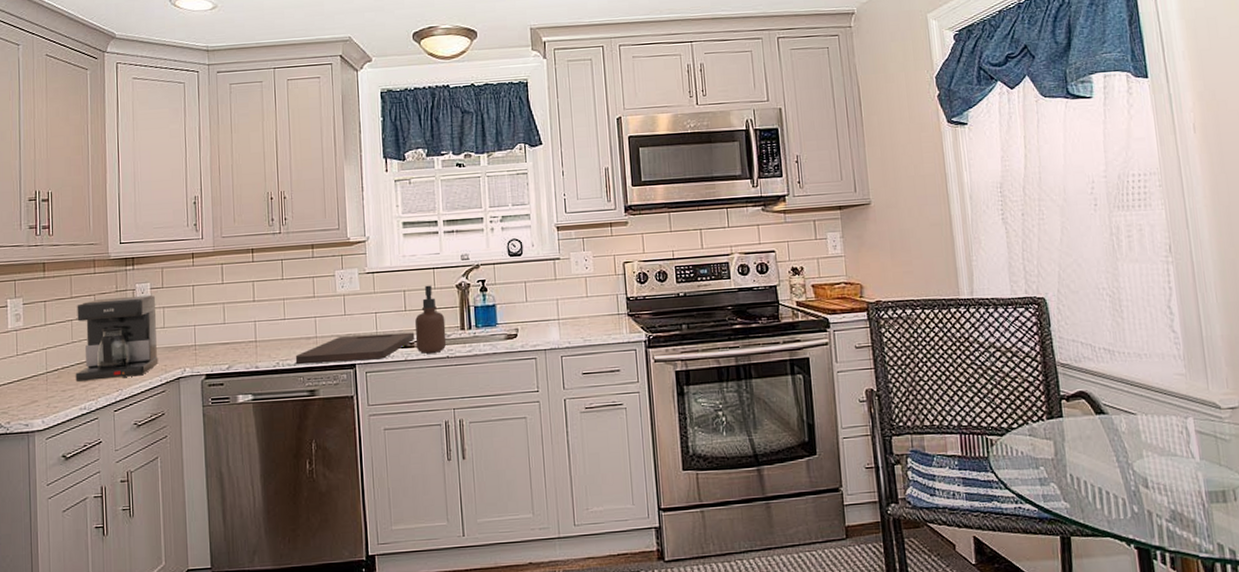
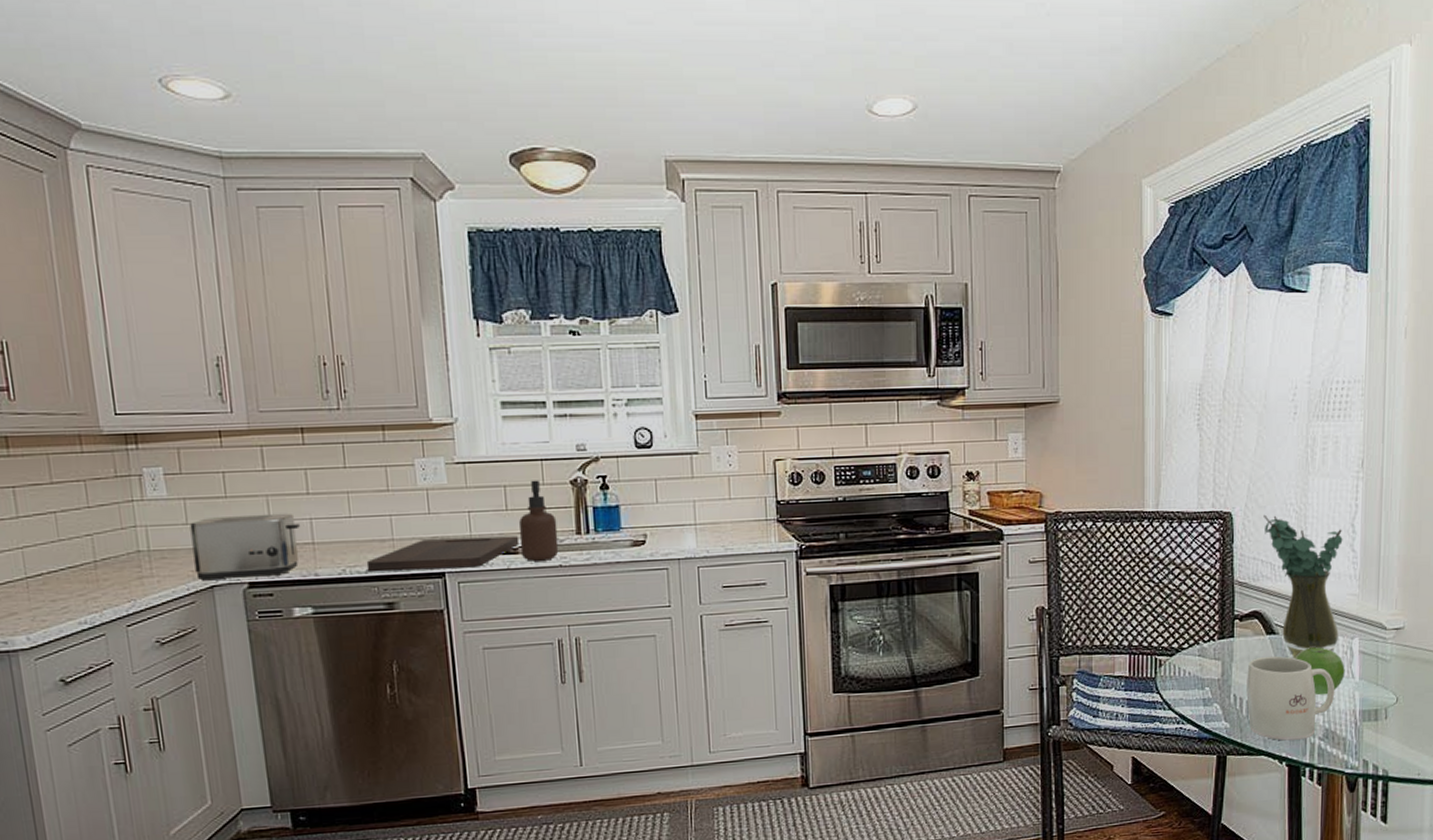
coffee maker: present [75,294,159,383] -> none [60,482,183,591]
toaster: none [166,317,248,374] -> present [190,513,301,581]
vase: none [1077,299,1172,439] -> present [1264,514,1343,660]
mug: none [1080,435,1177,522] -> present [1246,656,1335,741]
fruit: none [1128,427,1184,476] -> present [1295,647,1345,696]

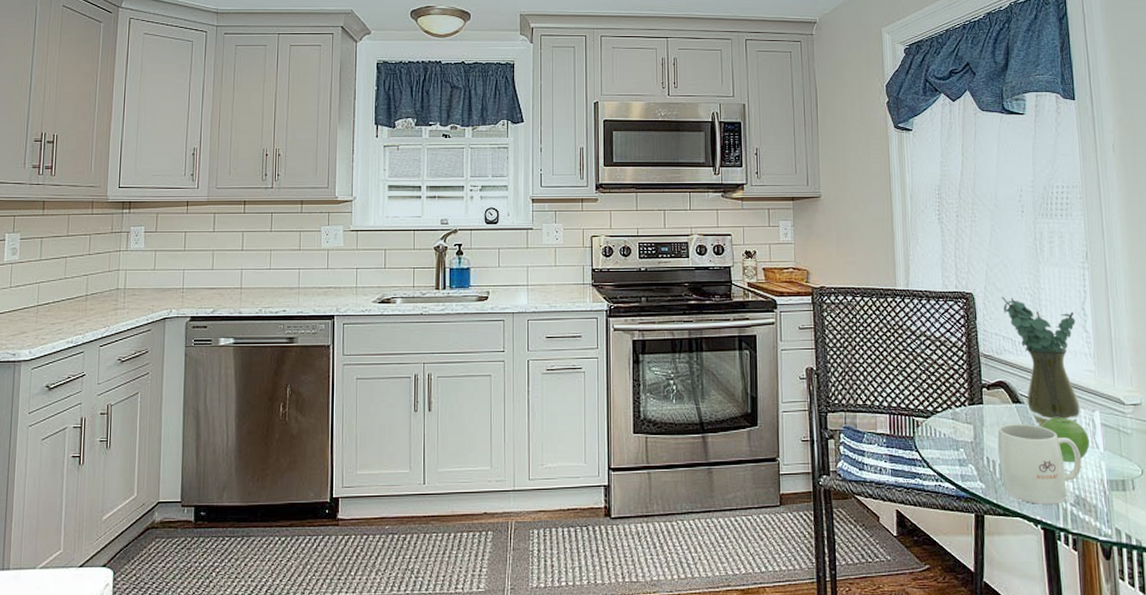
toaster: present [190,513,301,581] -> none [155,264,234,314]
cutting board: present [366,536,520,571] -> none [277,288,392,313]
soap dispenser: present [518,480,559,561] -> none [392,245,422,309]

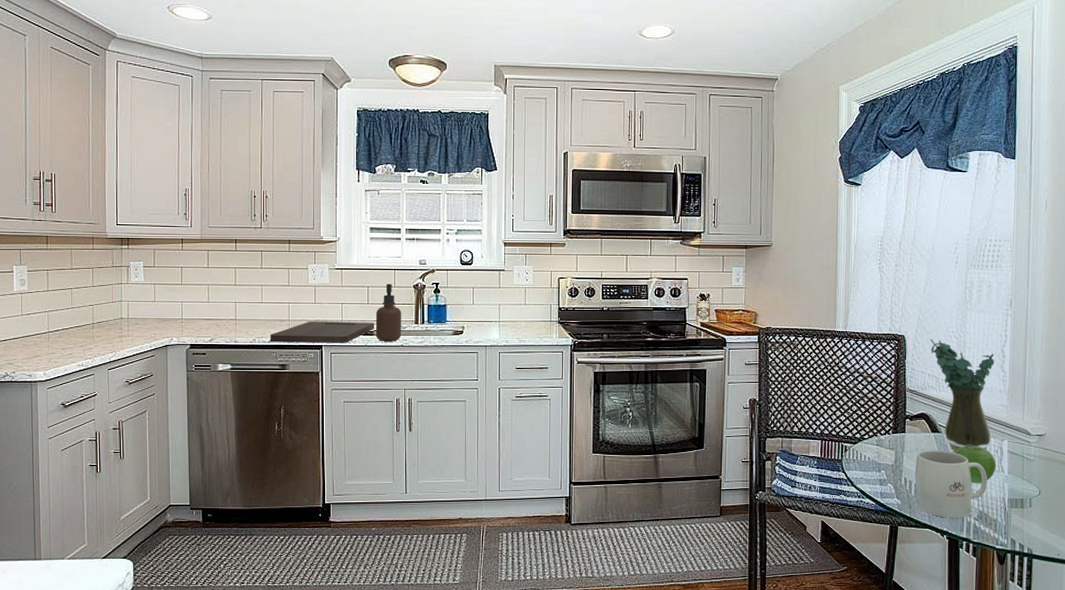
cutting board: none [277,288,392,313] -> present [270,321,375,343]
soap dispenser: none [392,245,422,309] -> present [375,283,402,341]

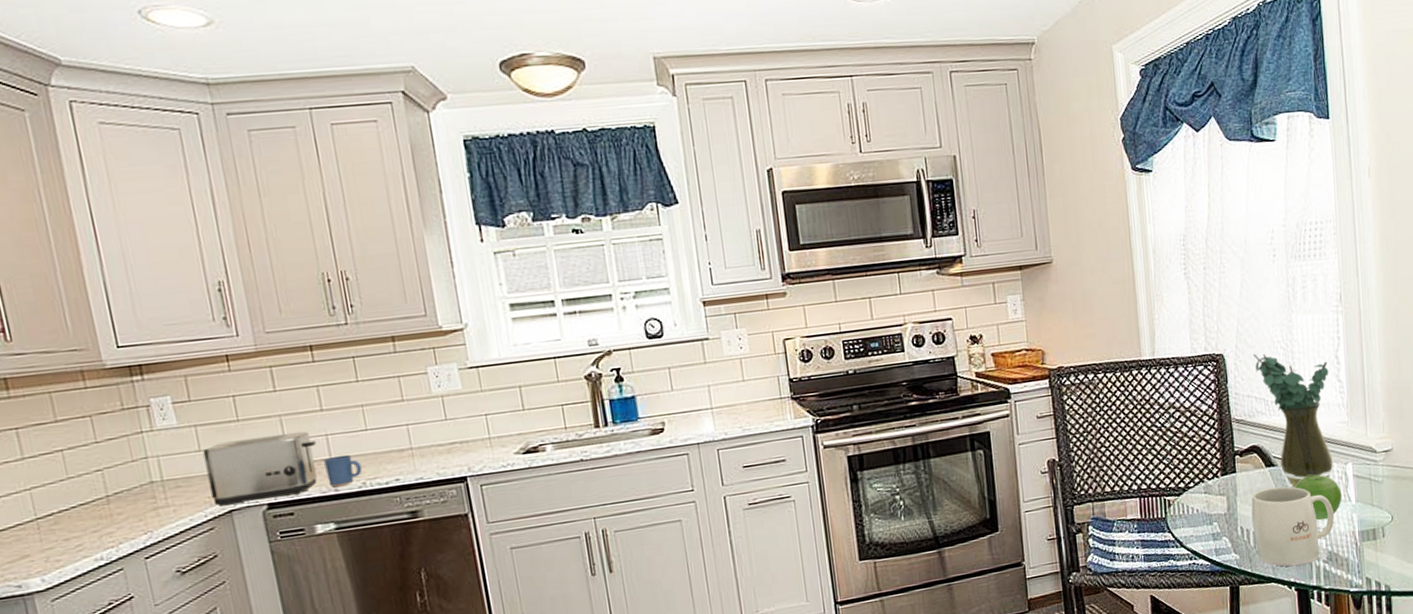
toaster: none [156,297,229,341] -> present [203,431,318,506]
mug: none [231,318,255,340] -> present [324,454,363,488]
cutting board: present [270,321,375,343] -> none [386,434,539,482]
soap dispenser: present [375,283,402,341] -> none [536,377,579,459]

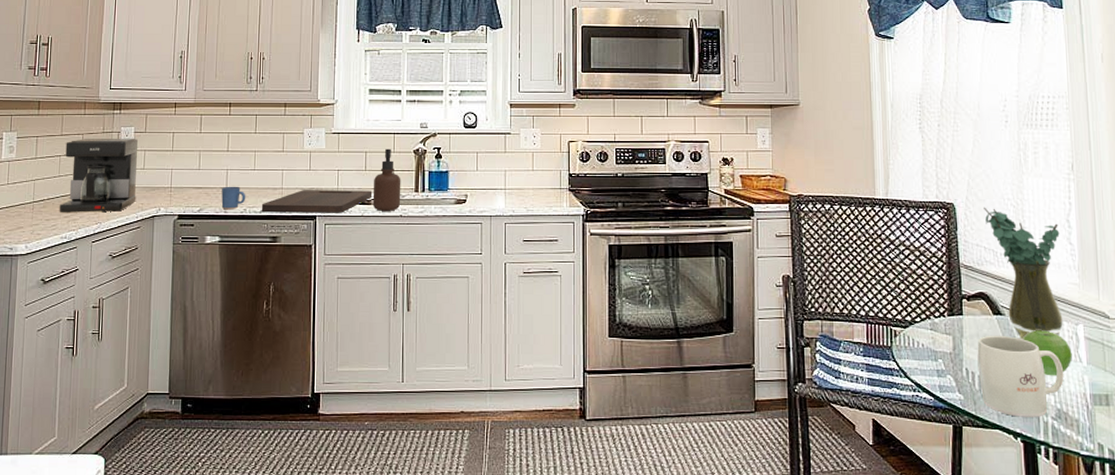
coffee maker: none [66,411,199,528] -> present [59,138,139,214]
toaster: present [203,431,318,506] -> none [144,164,220,212]
cutting board: none [386,434,539,482] -> present [261,189,373,213]
soap dispenser: none [536,377,579,459] -> present [372,148,401,211]

